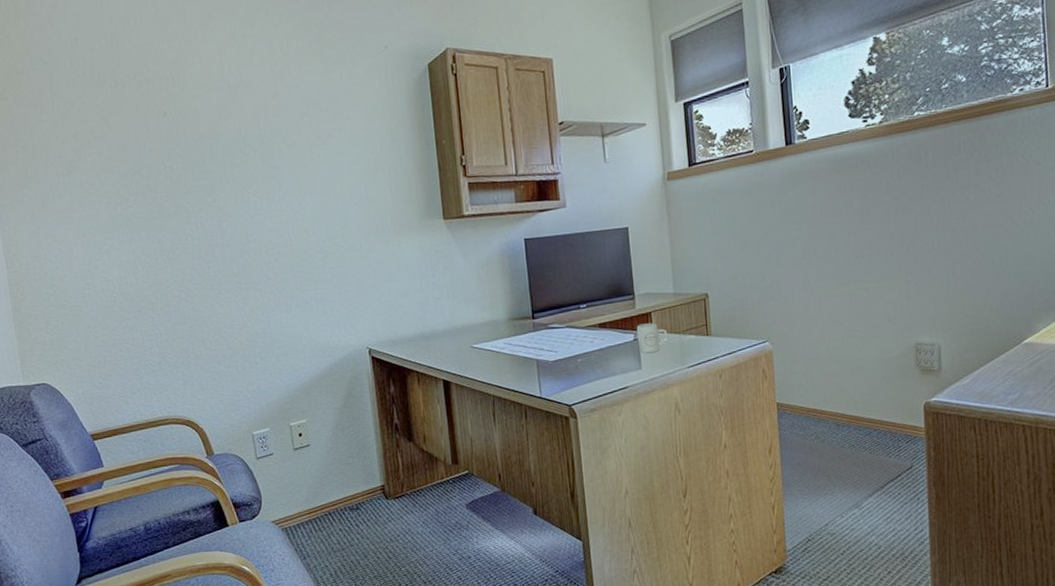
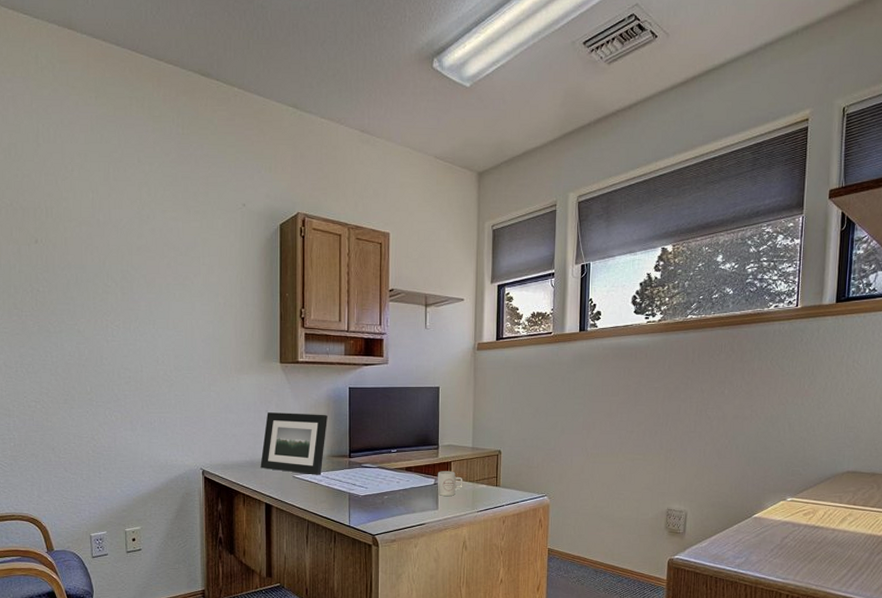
picture frame: none [432,272,504,343] -> present [260,412,327,475]

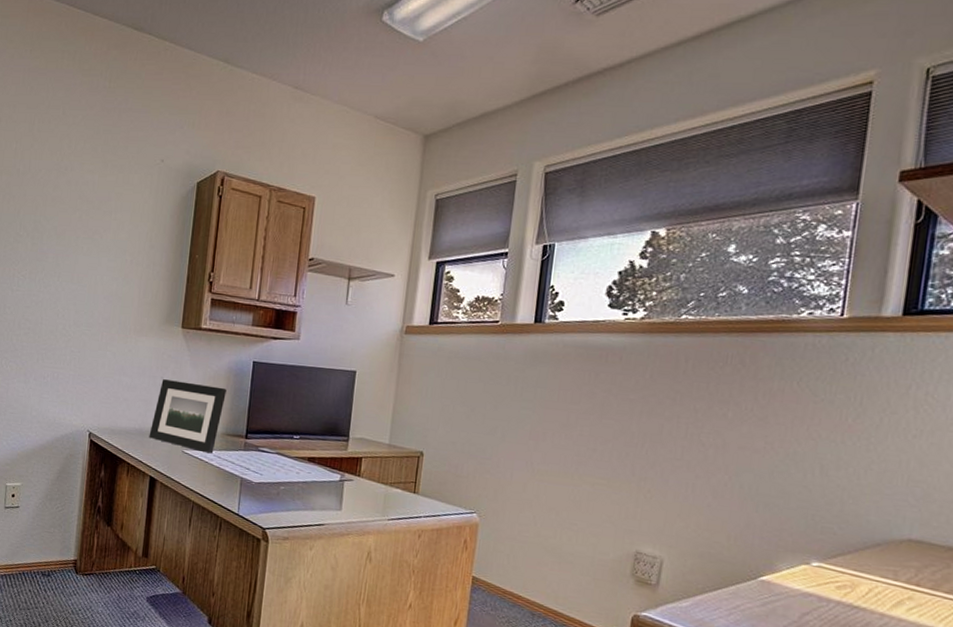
mug: present [437,471,463,497] -> none [342,466,375,497]

